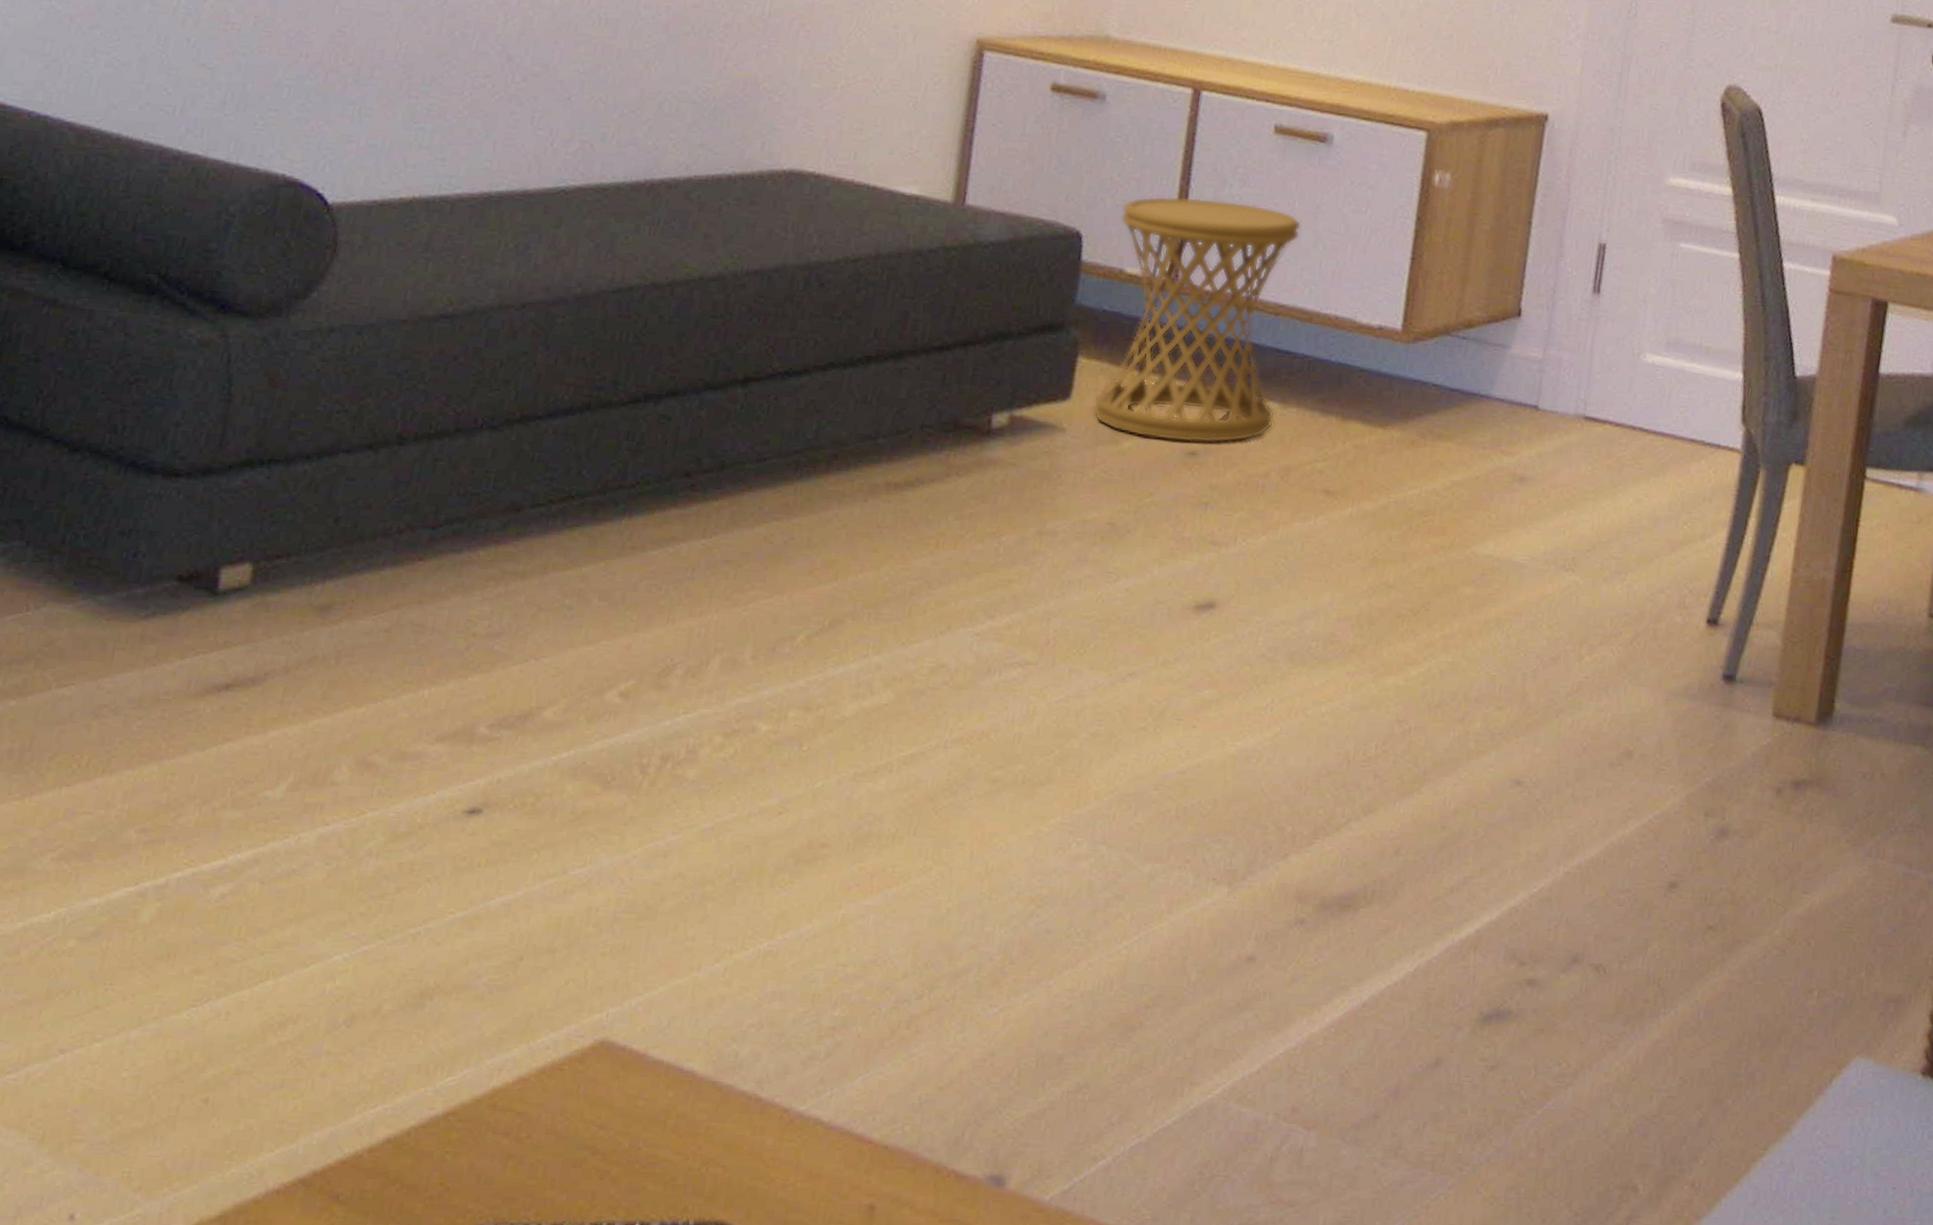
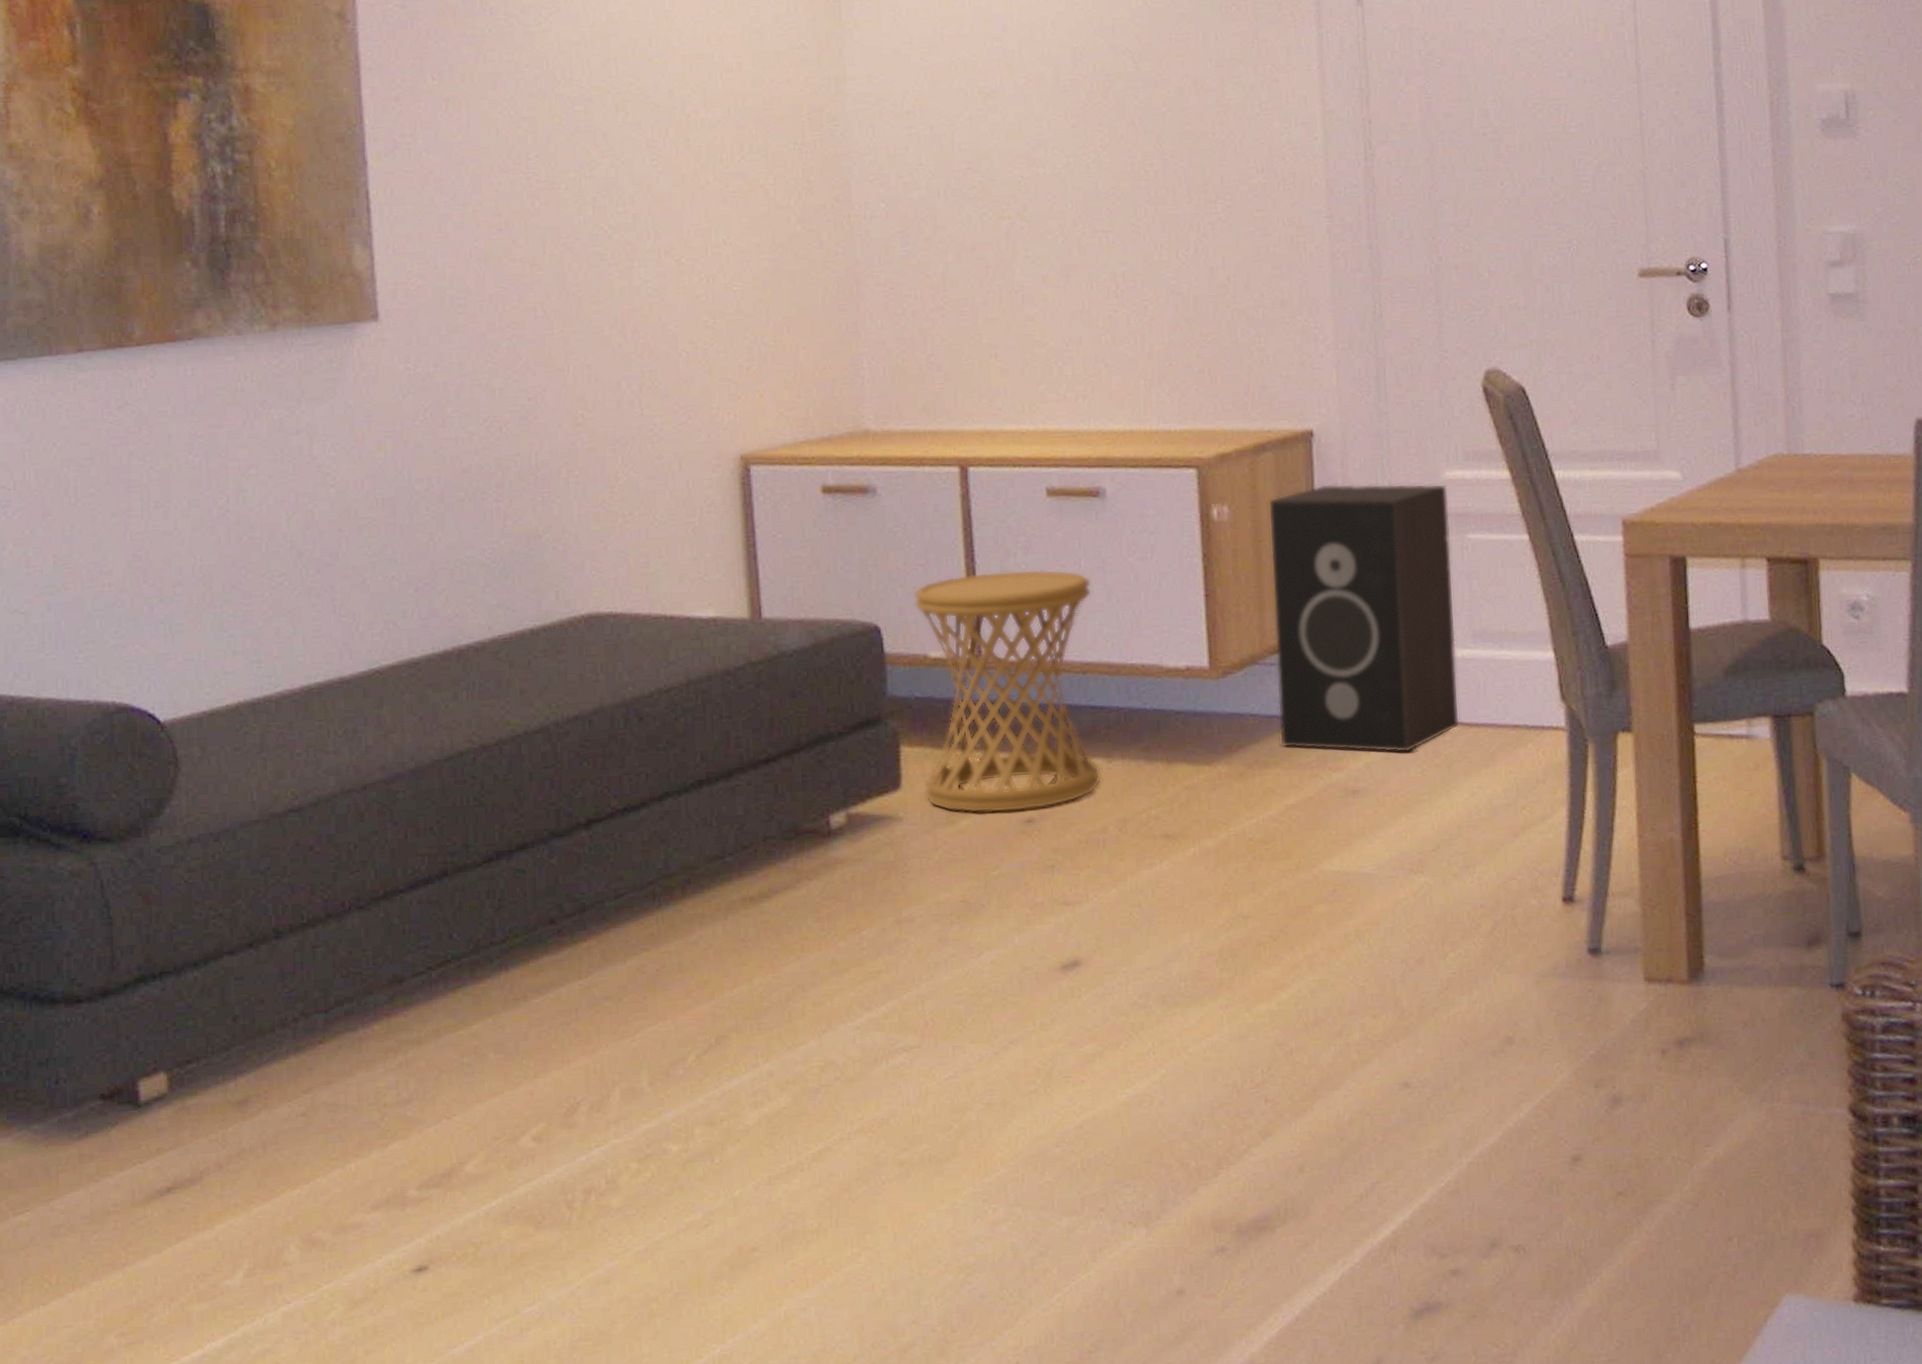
speaker: none [1459,169,1669,449] -> present [1268,483,1460,753]

